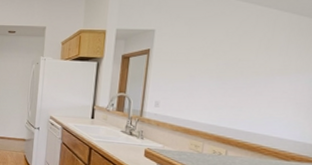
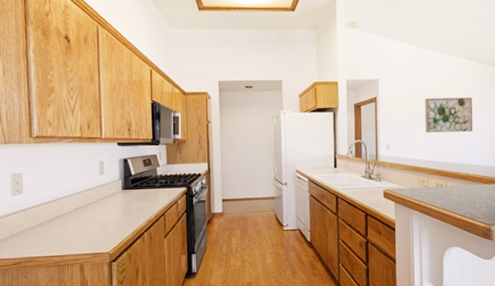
wall art: none [207,54,280,98] -> present [425,97,473,133]

